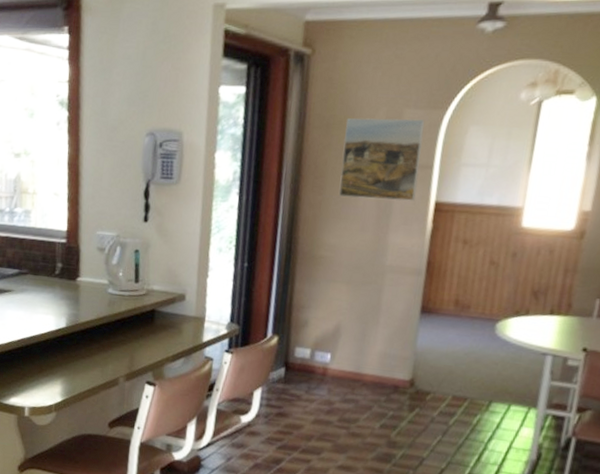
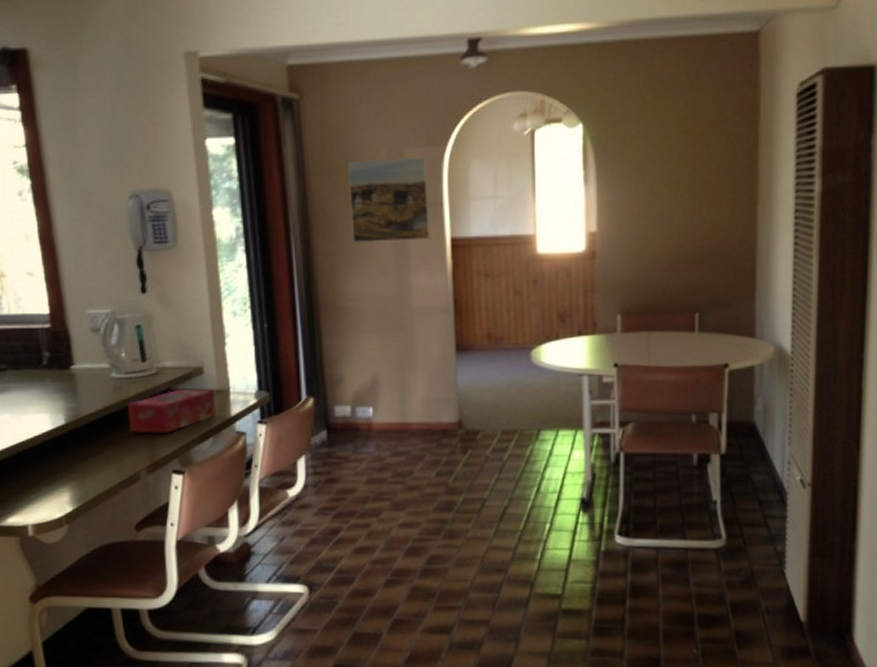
tissue box: none [116,311,192,349] -> present [127,388,216,435]

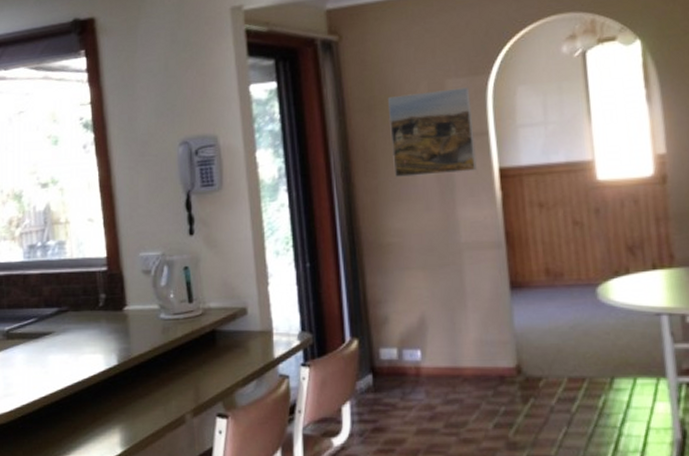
tissue box: present [127,388,216,435] -> none [174,329,259,377]

